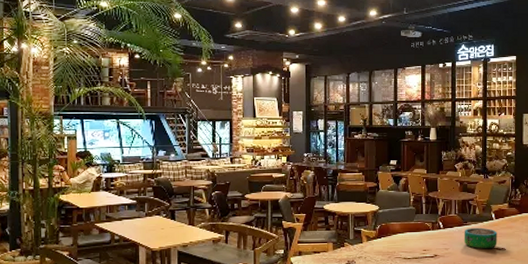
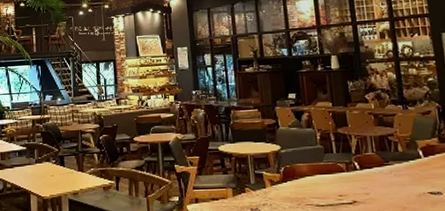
decorative bowl: present [464,227,497,250] -> none [386,167,431,194]

